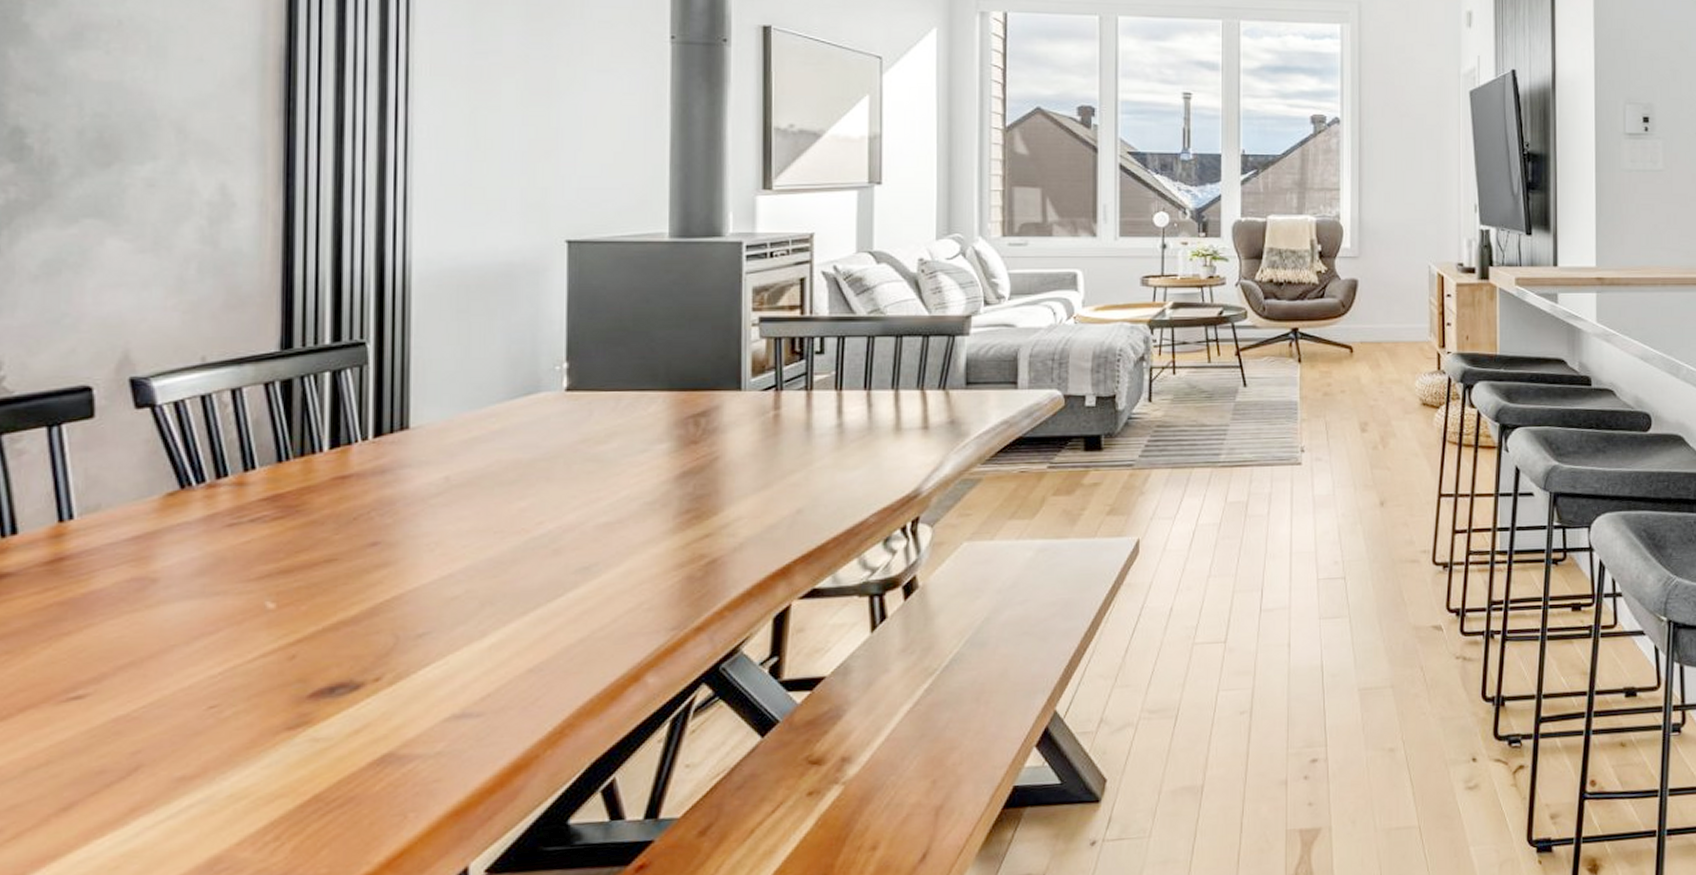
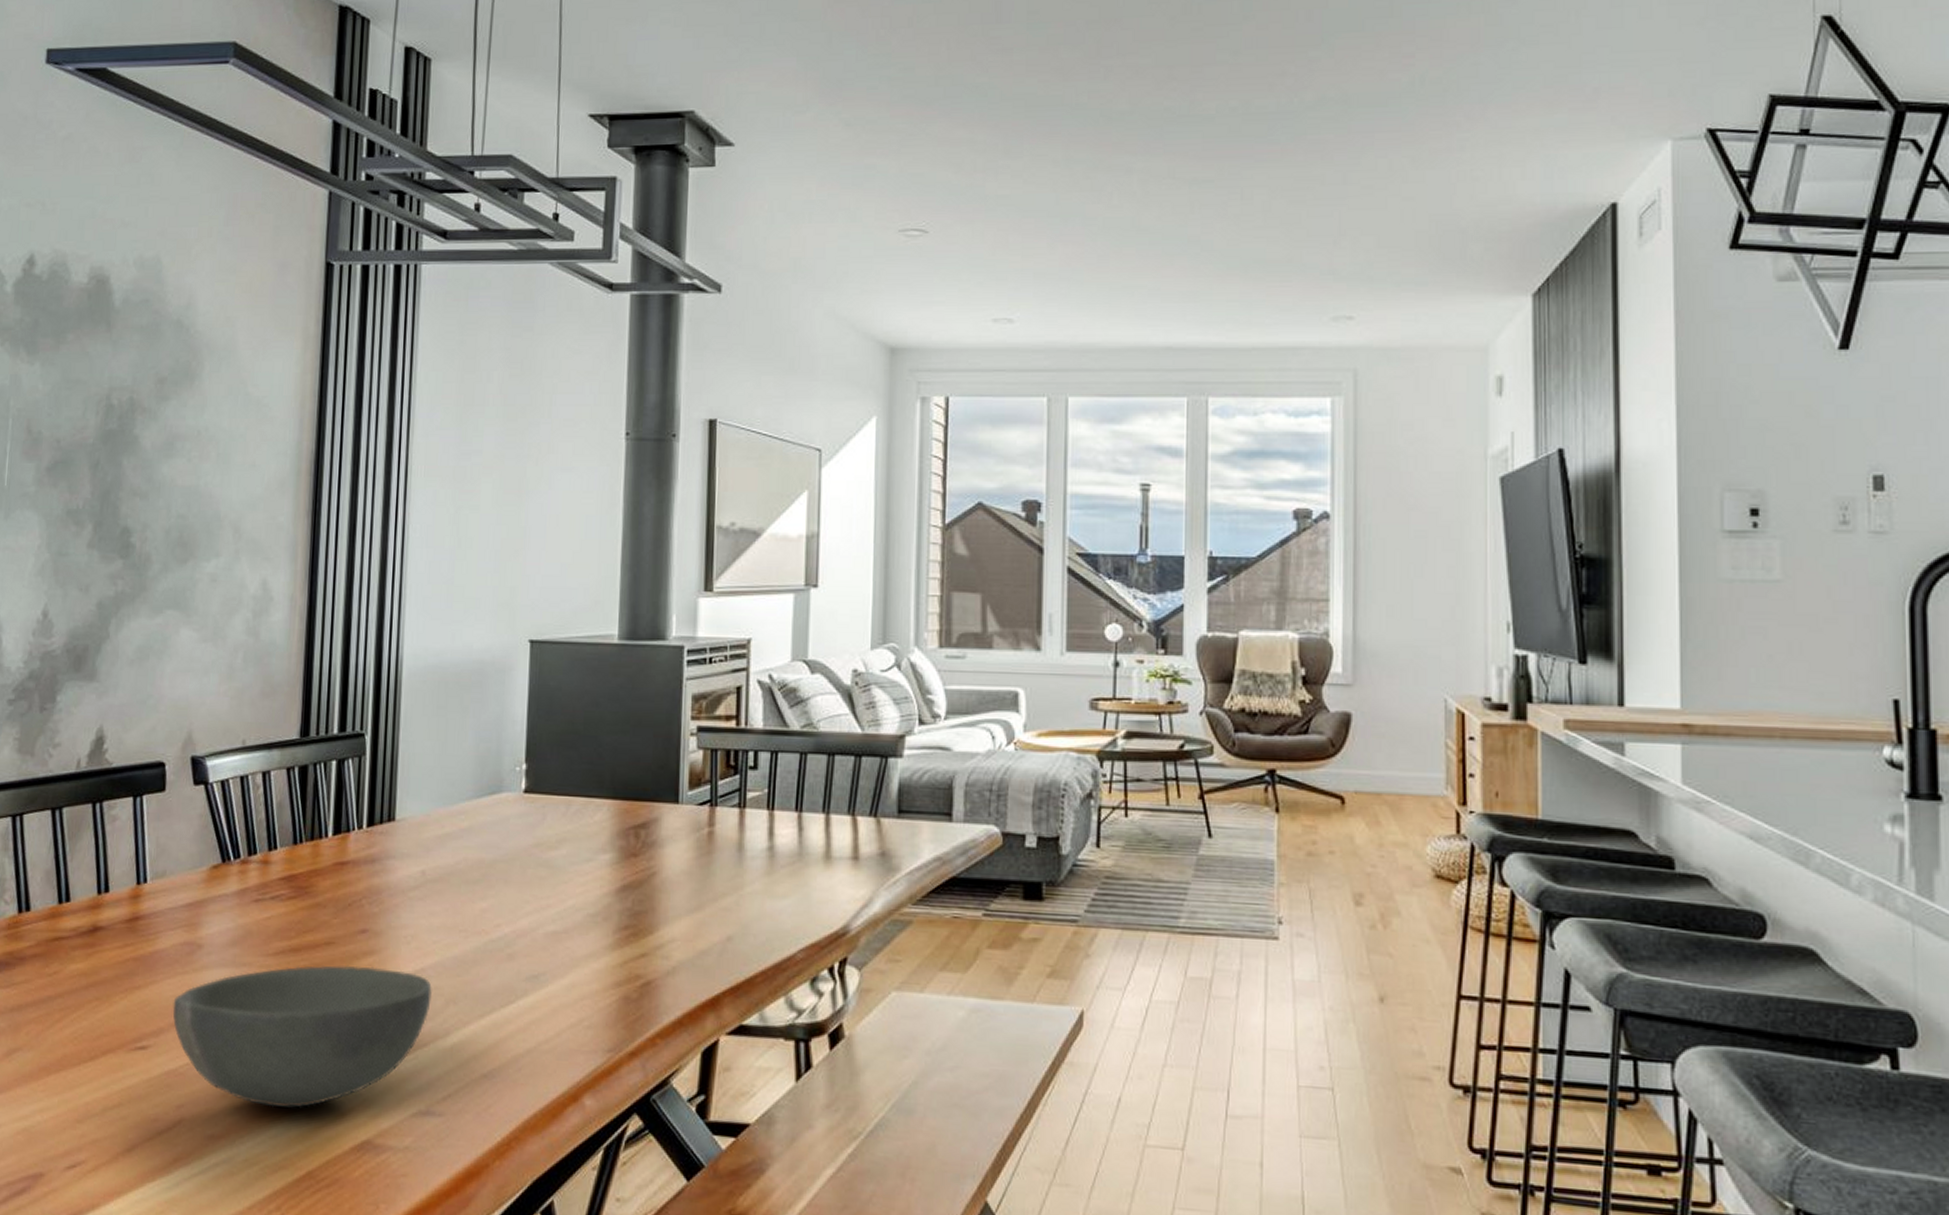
bowl: none [119,578,463,737] -> present [172,965,432,1108]

